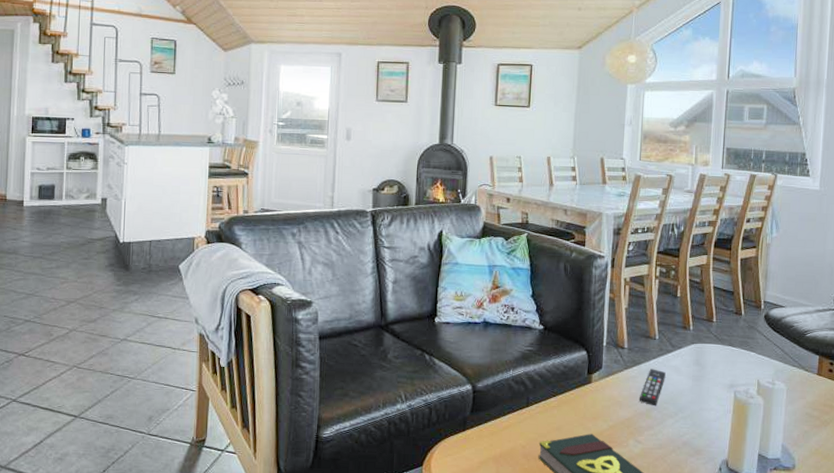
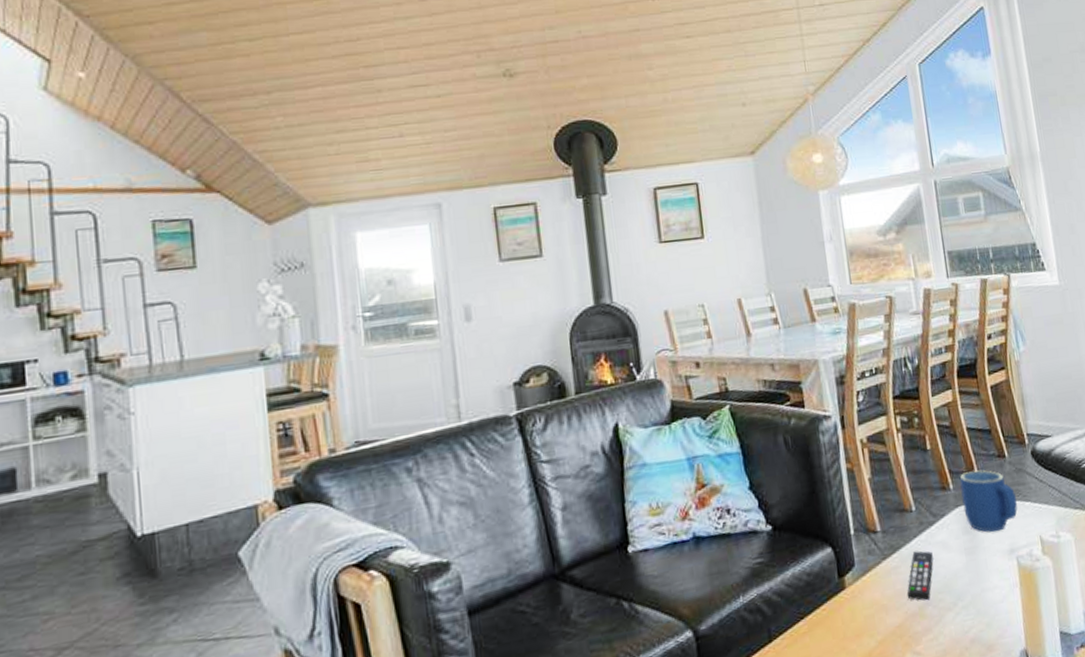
mug: none [698,320,745,369] -> present [959,470,1018,532]

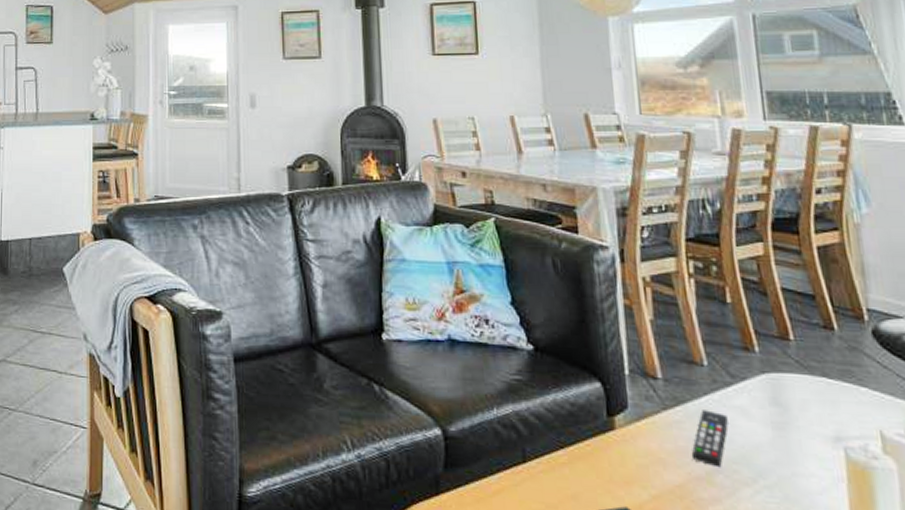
mug: present [959,470,1018,532] -> none [768,337,850,413]

